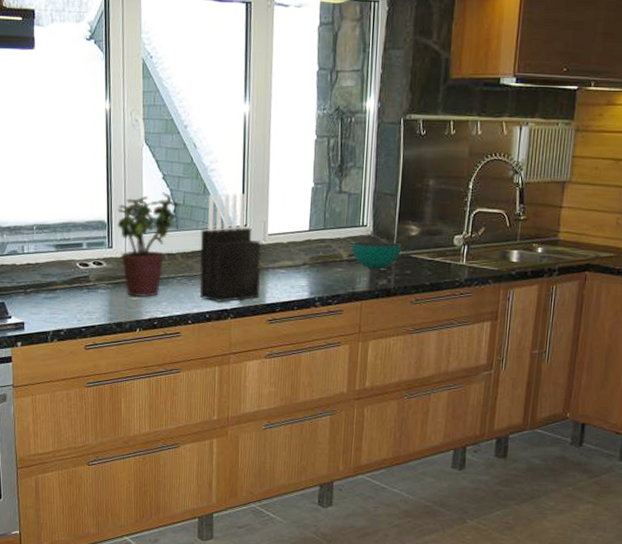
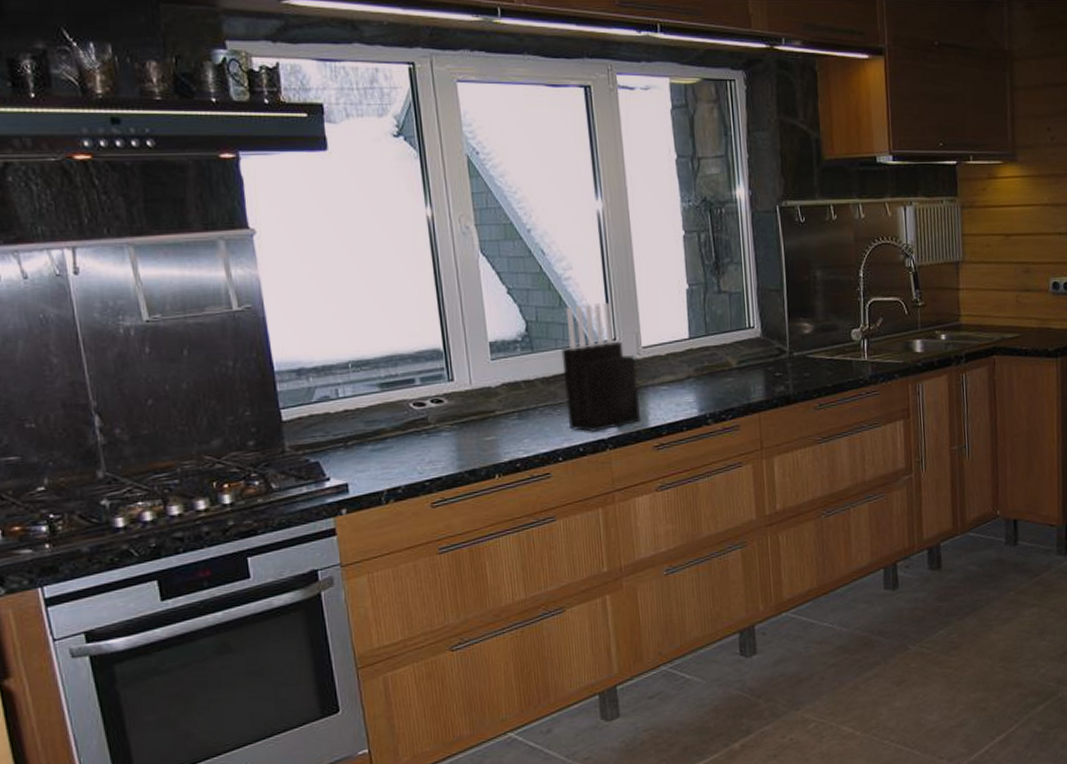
potted plant: present [117,192,180,298] -> none [455,309,533,437]
bowl: present [351,241,402,270] -> none [740,343,796,376]

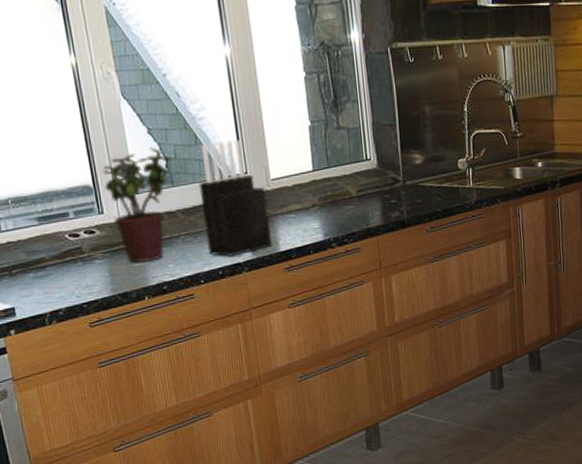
potted plant: none [455,309,533,437] -> present [102,147,172,263]

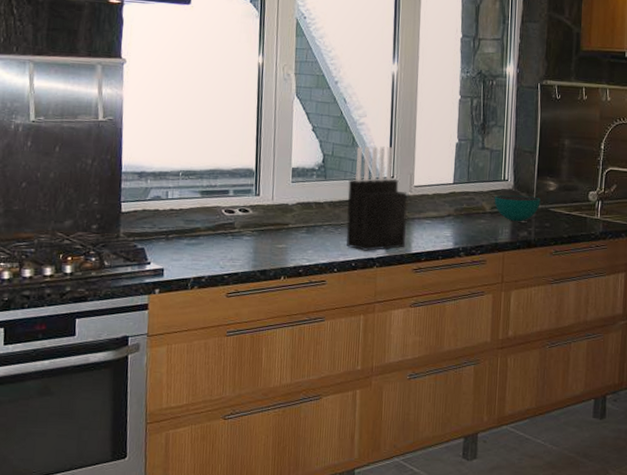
potted plant: present [102,147,172,263] -> none [265,143,329,245]
bowl: none [359,173,409,203] -> present [494,195,541,222]

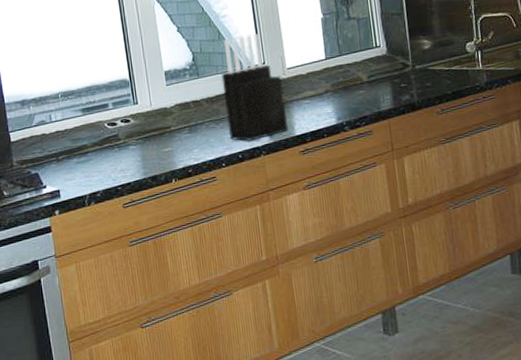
bowl: present [494,195,541,222] -> none [369,58,418,87]

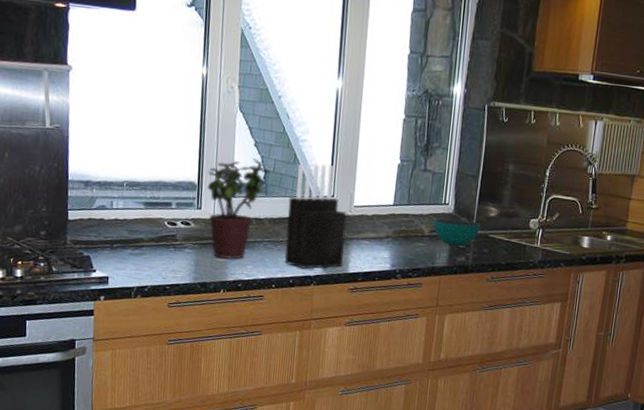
potted plant: none [138,43,198,149] -> present [207,158,270,260]
bowl: none [369,58,418,87] -> present [433,218,481,247]

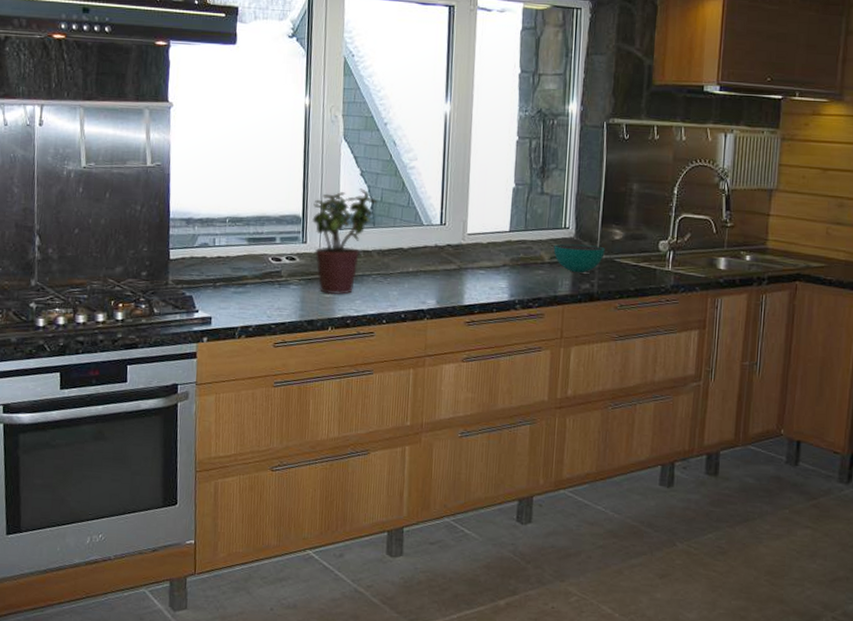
knife block: present [285,163,347,270] -> none [395,191,460,303]

